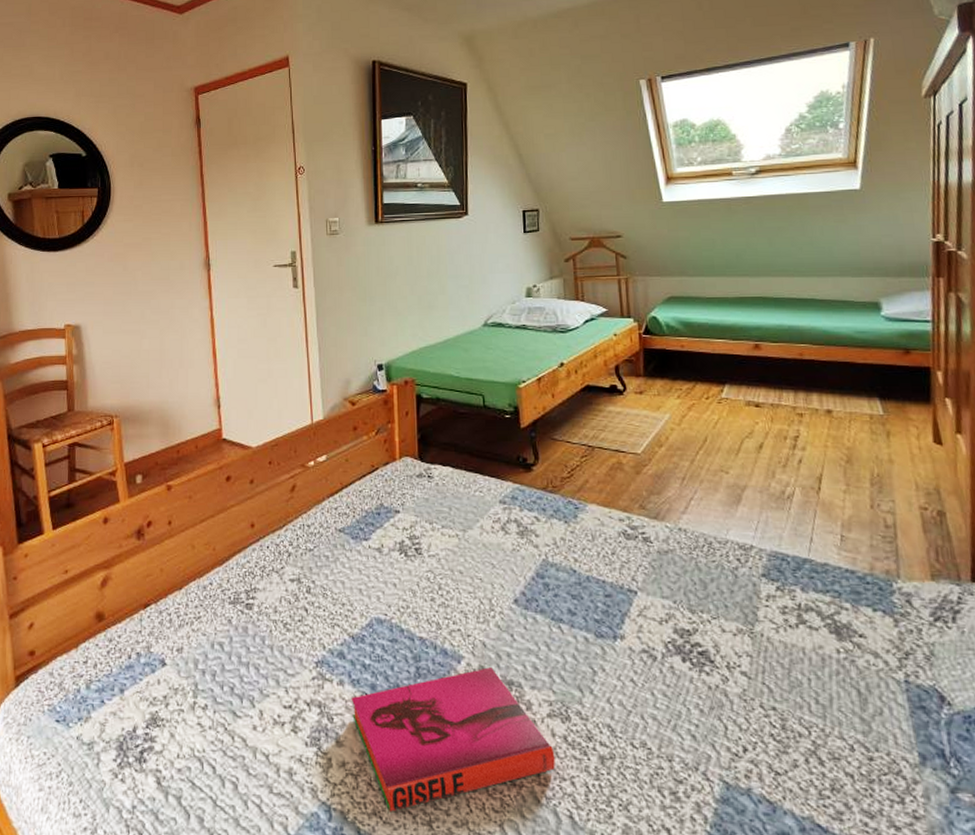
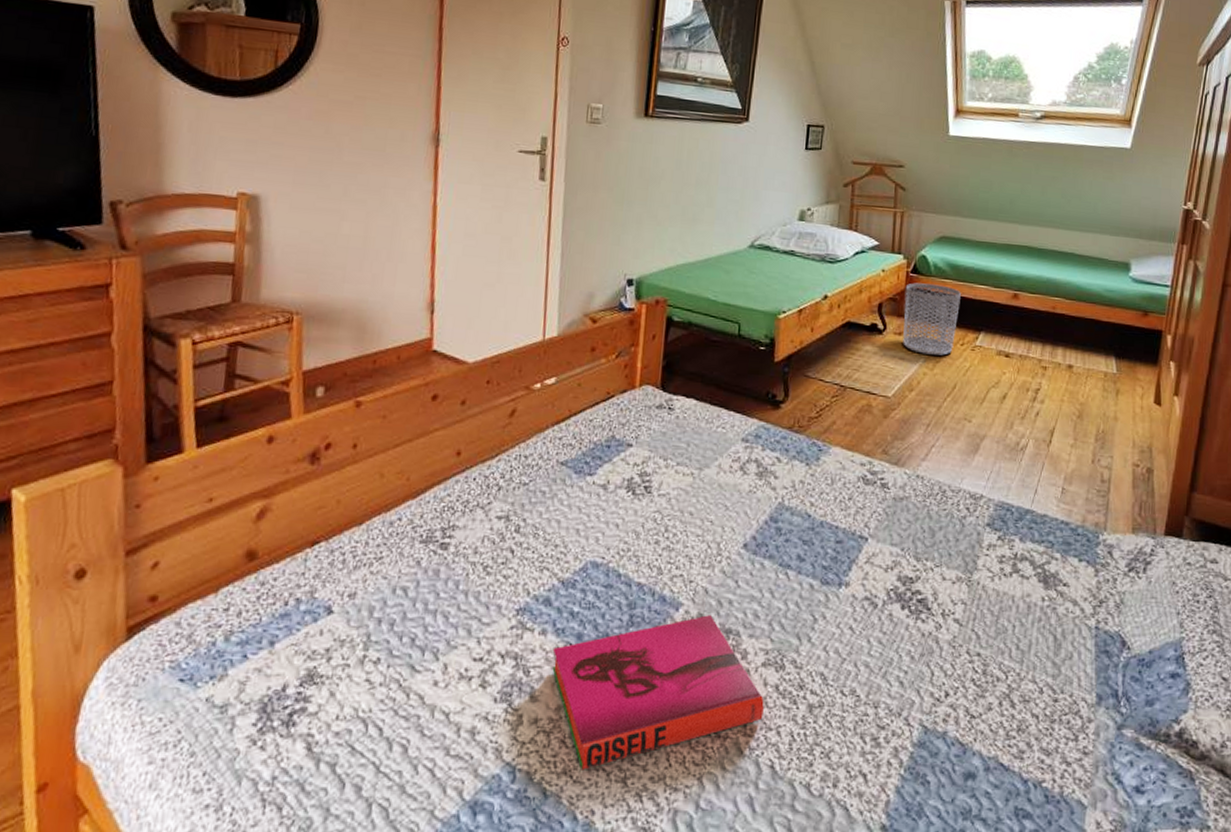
waste bin: none [640,343,699,410] -> present [903,283,961,356]

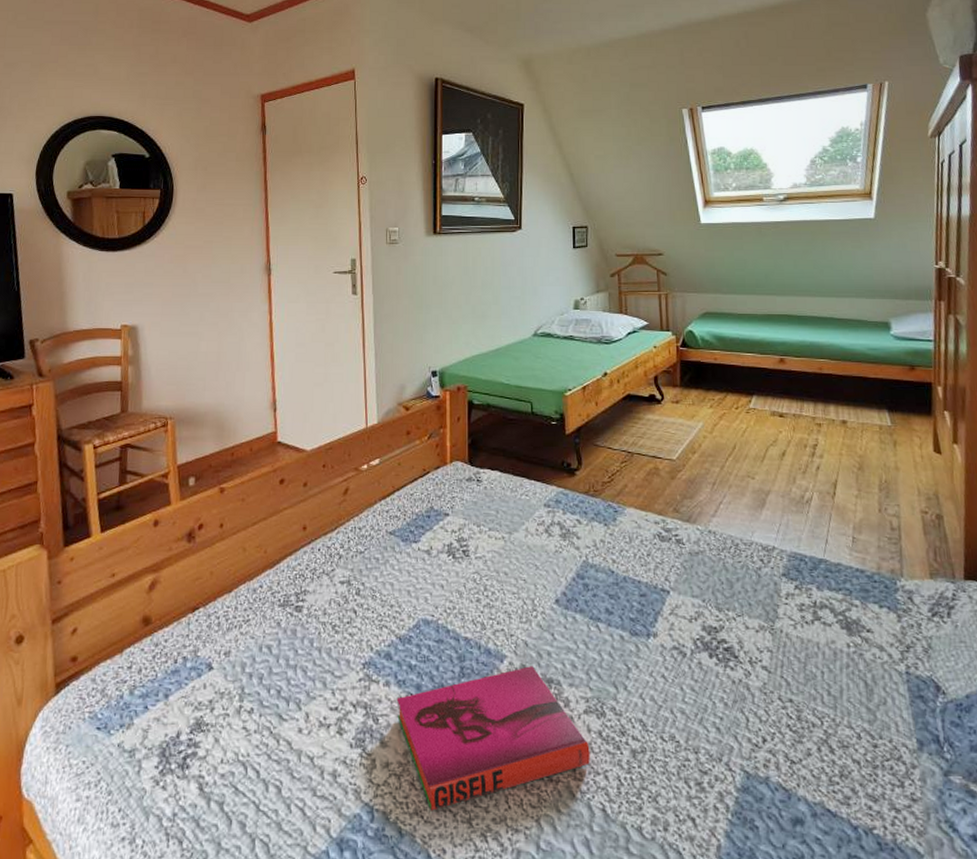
waste bin: present [903,283,961,356] -> none [677,355,730,419]

